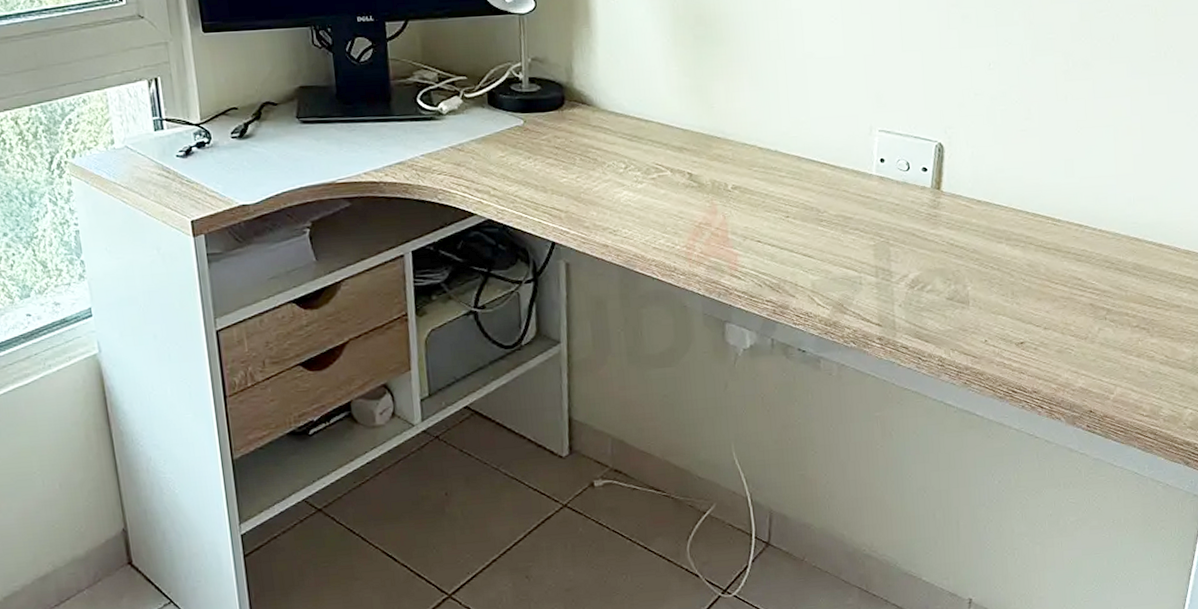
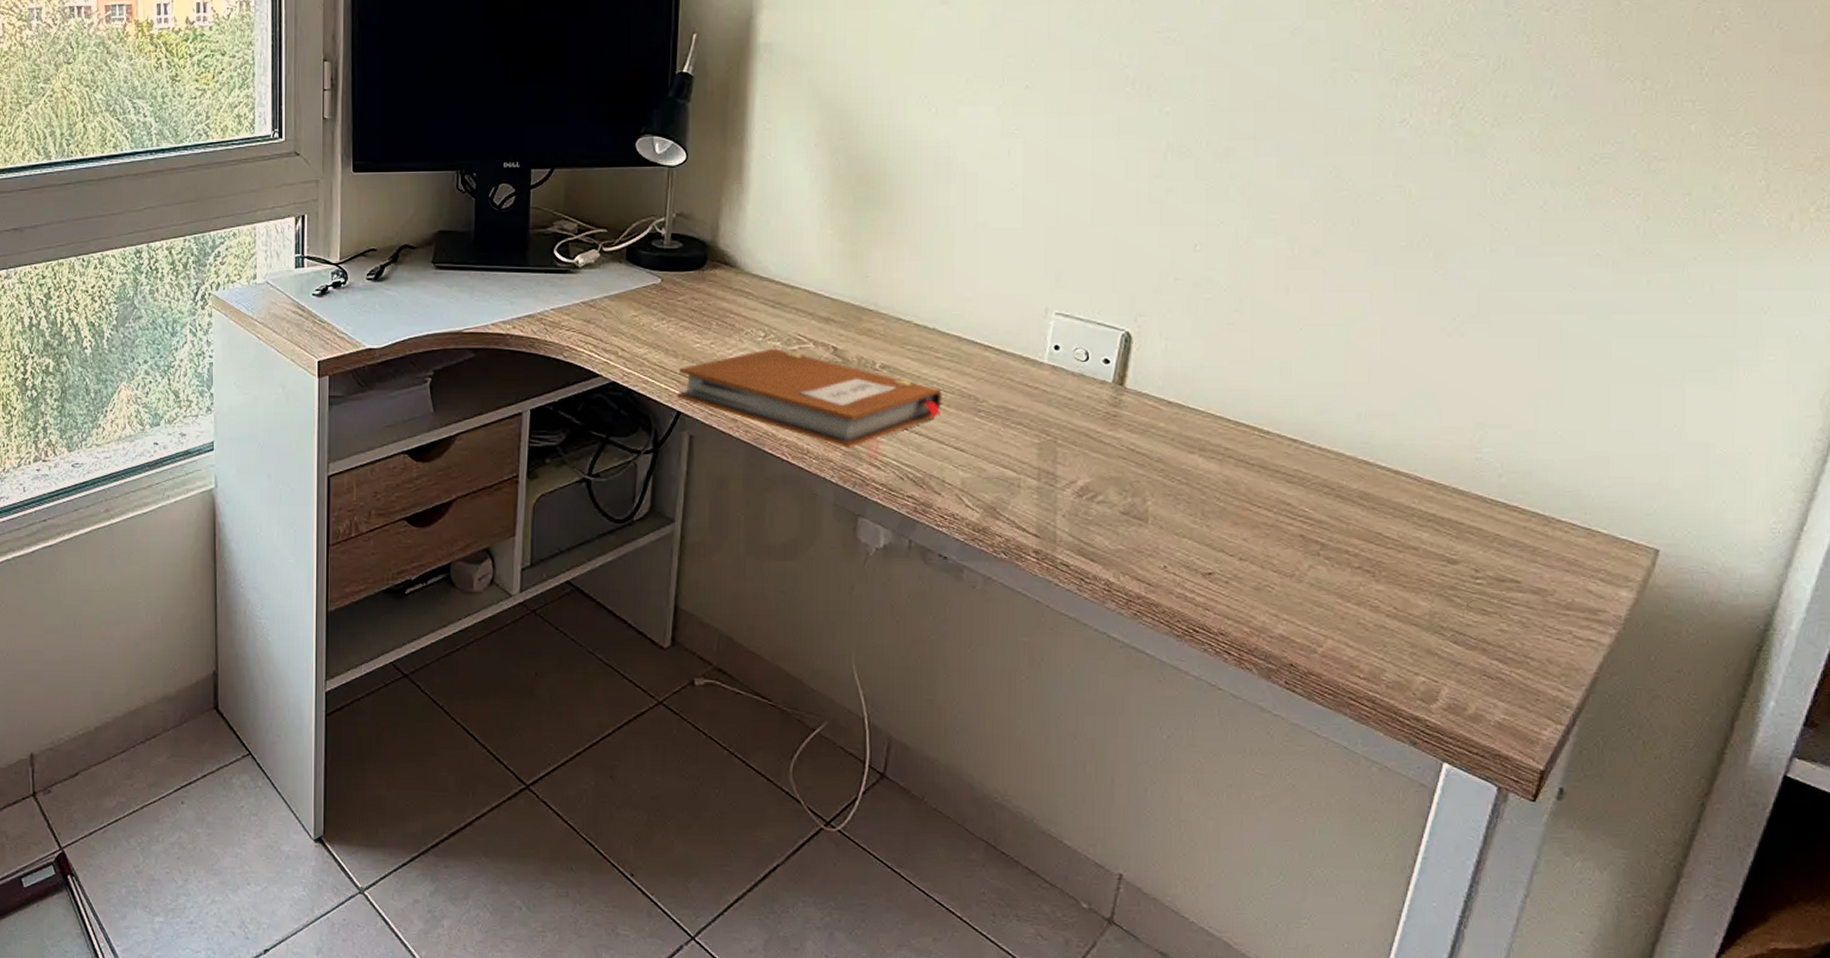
notebook: none [550,177,790,263] -> present [676,348,942,448]

